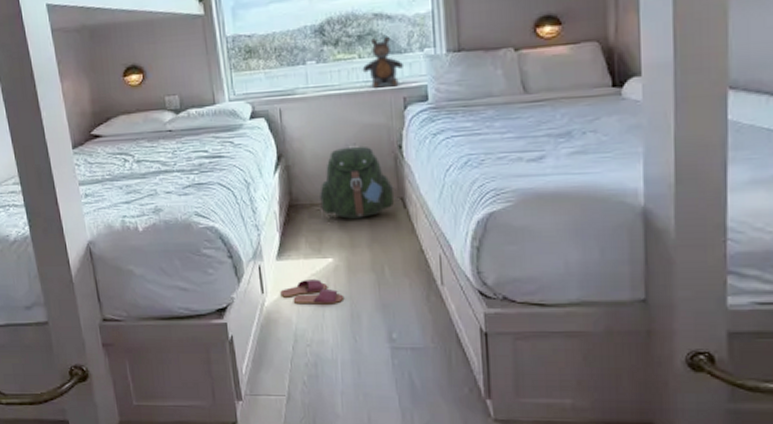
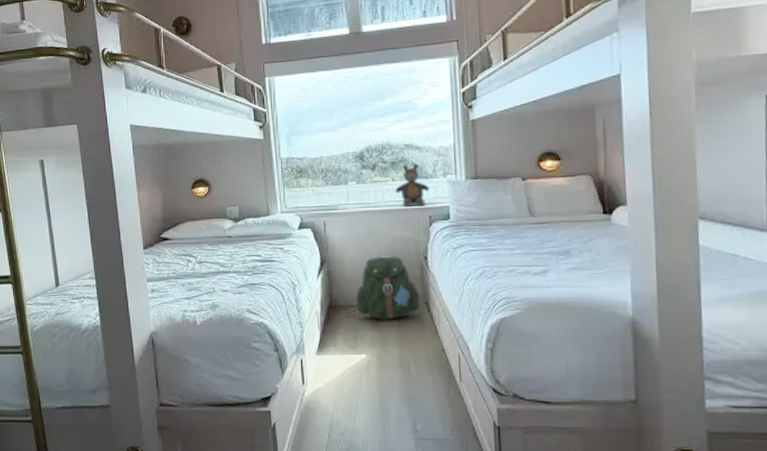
slippers: present [280,279,345,305] -> none [319,373,375,396]

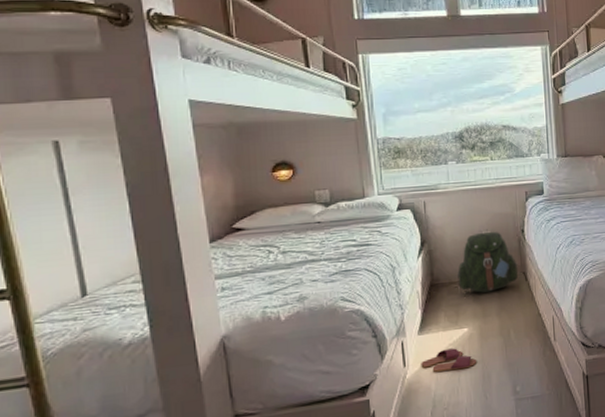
slippers: none [319,373,375,396] -> present [421,348,477,372]
teddy bear: present [395,163,429,208] -> none [493,143,525,185]

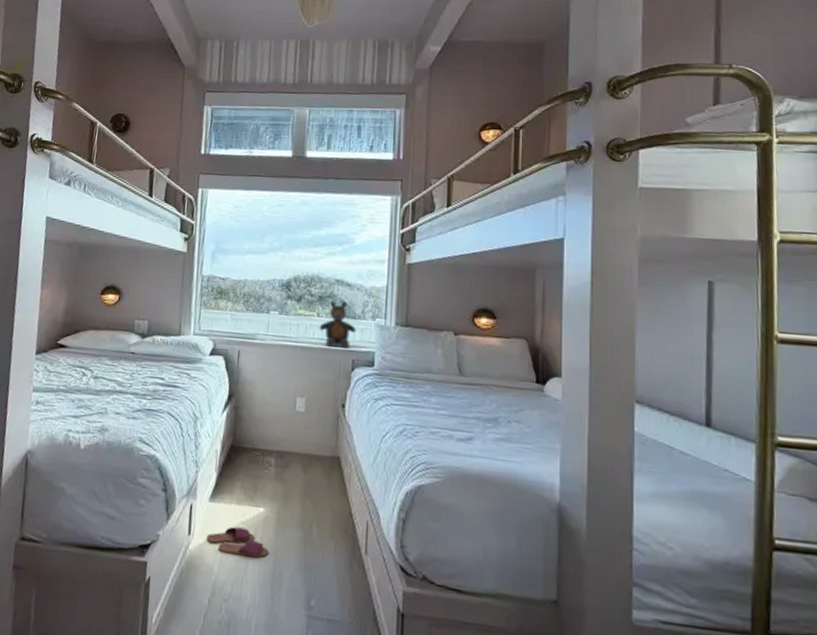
backpack: present [457,231,519,293] -> none [261,397,334,471]
teddy bear: none [493,143,525,185] -> present [319,301,356,348]

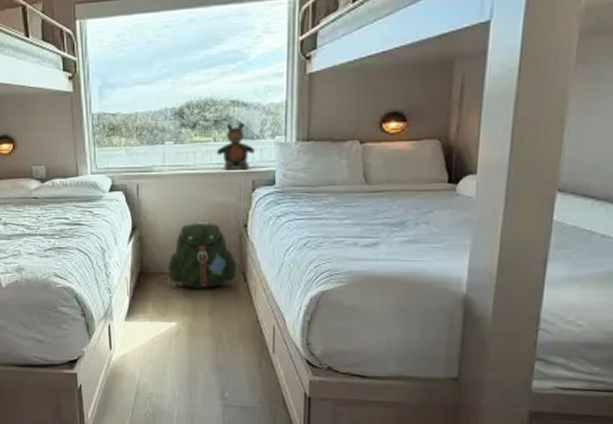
slippers: present [207,526,269,558] -> none [126,340,184,363]
backpack: none [261,397,334,471] -> present [169,222,239,288]

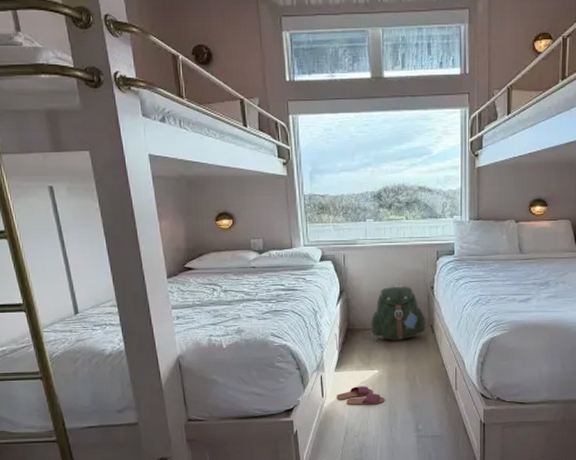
slippers: none [126,340,184,363] -> present [336,386,385,405]
teddy bear: present [216,122,254,172] -> none [408,204,438,244]

